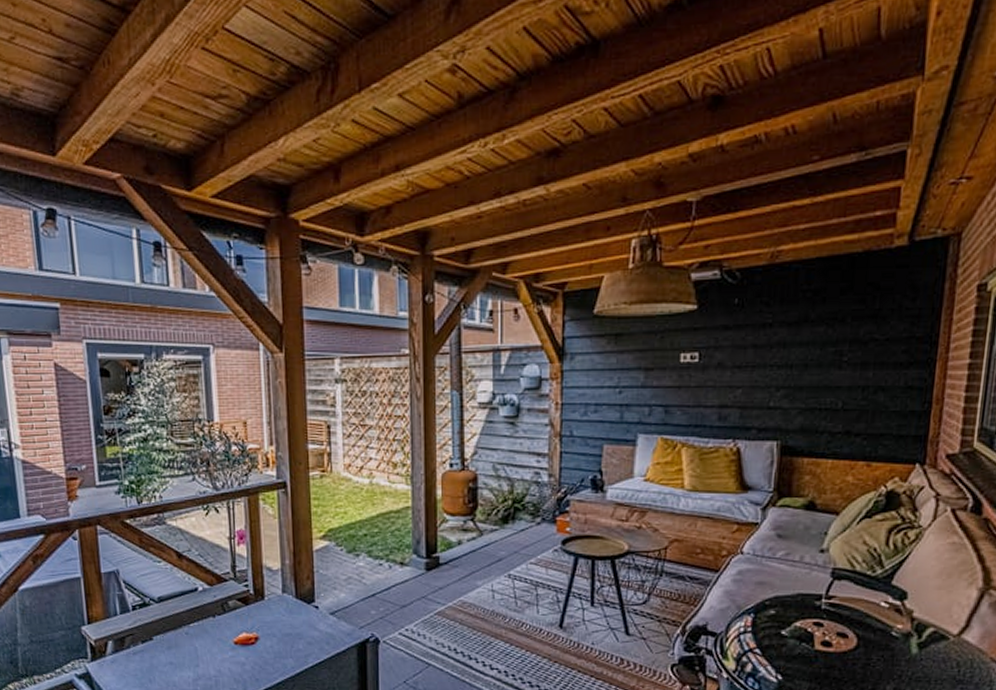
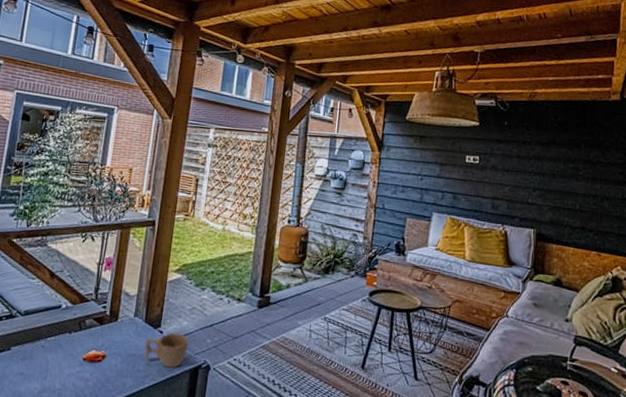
cup: none [300,606,350,645] -> present [144,332,188,368]

